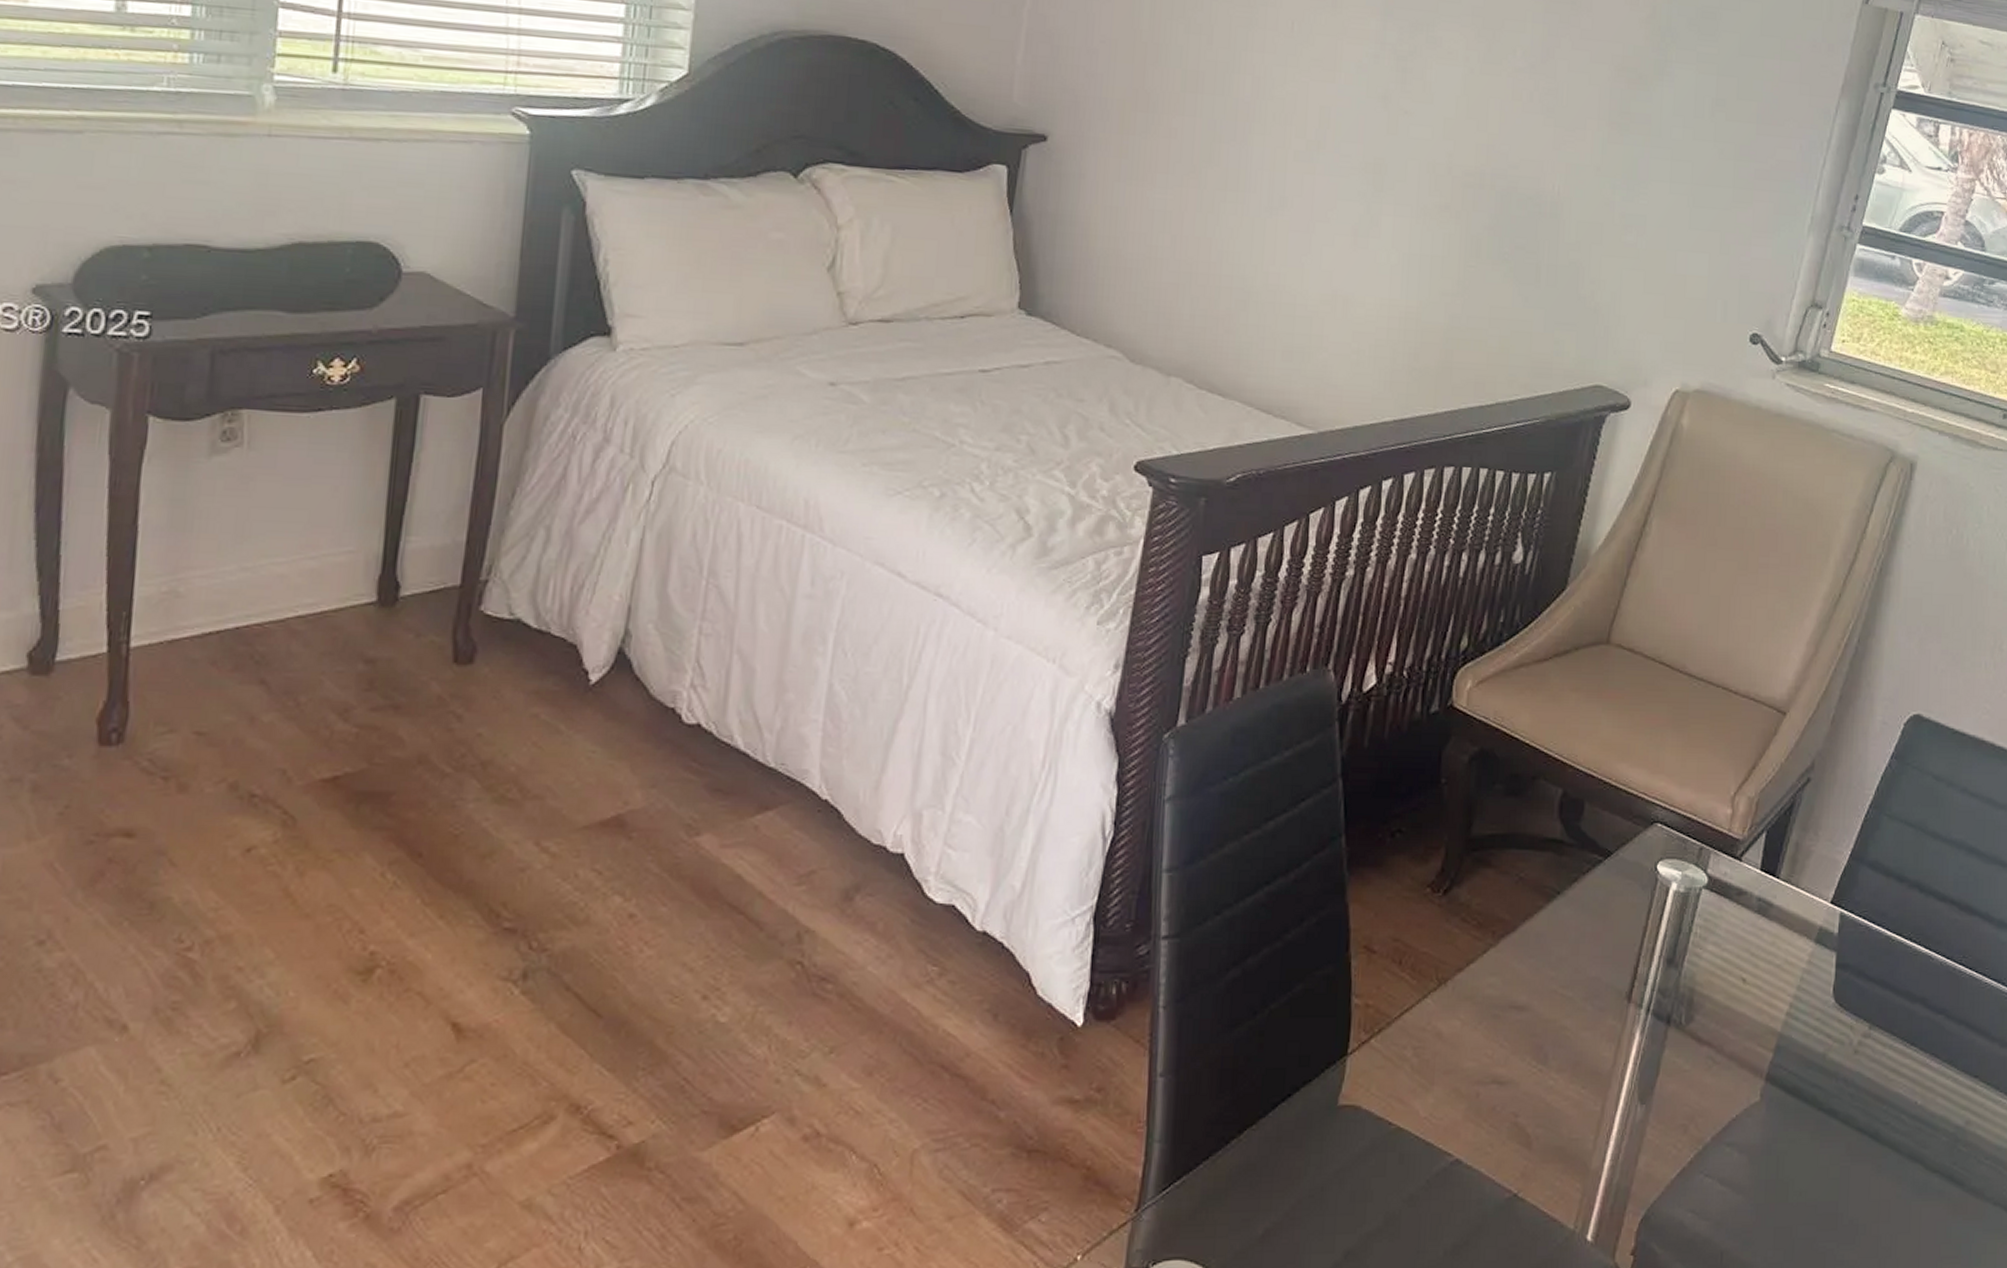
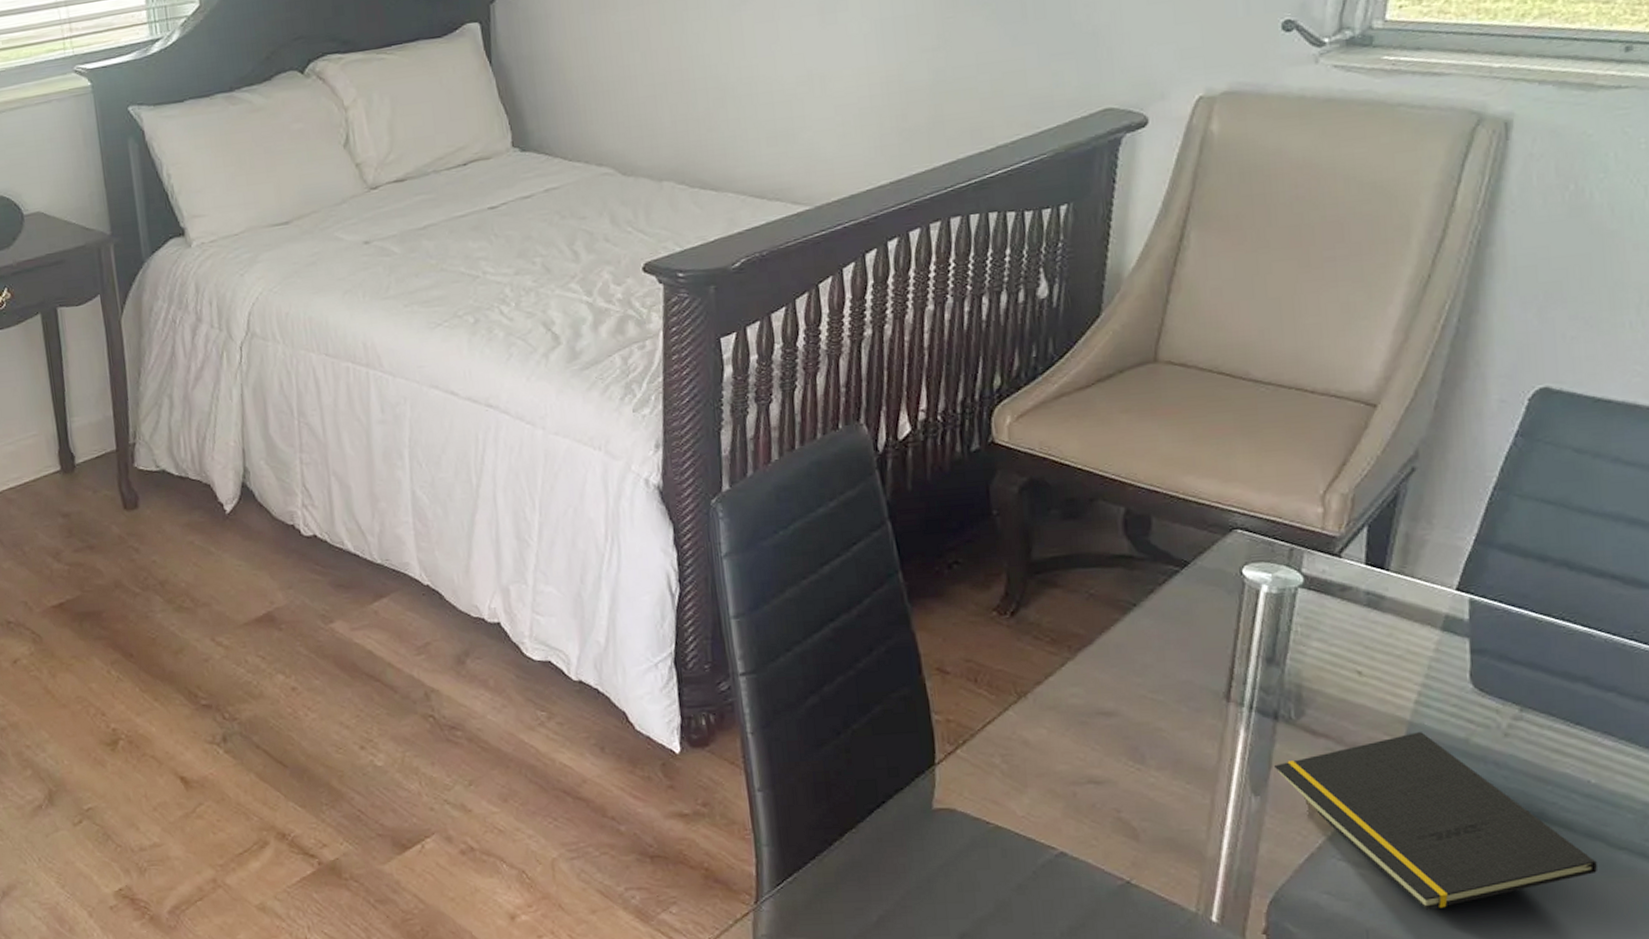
notepad: none [1662,1045,1916,1231] -> present [1274,732,1599,910]

